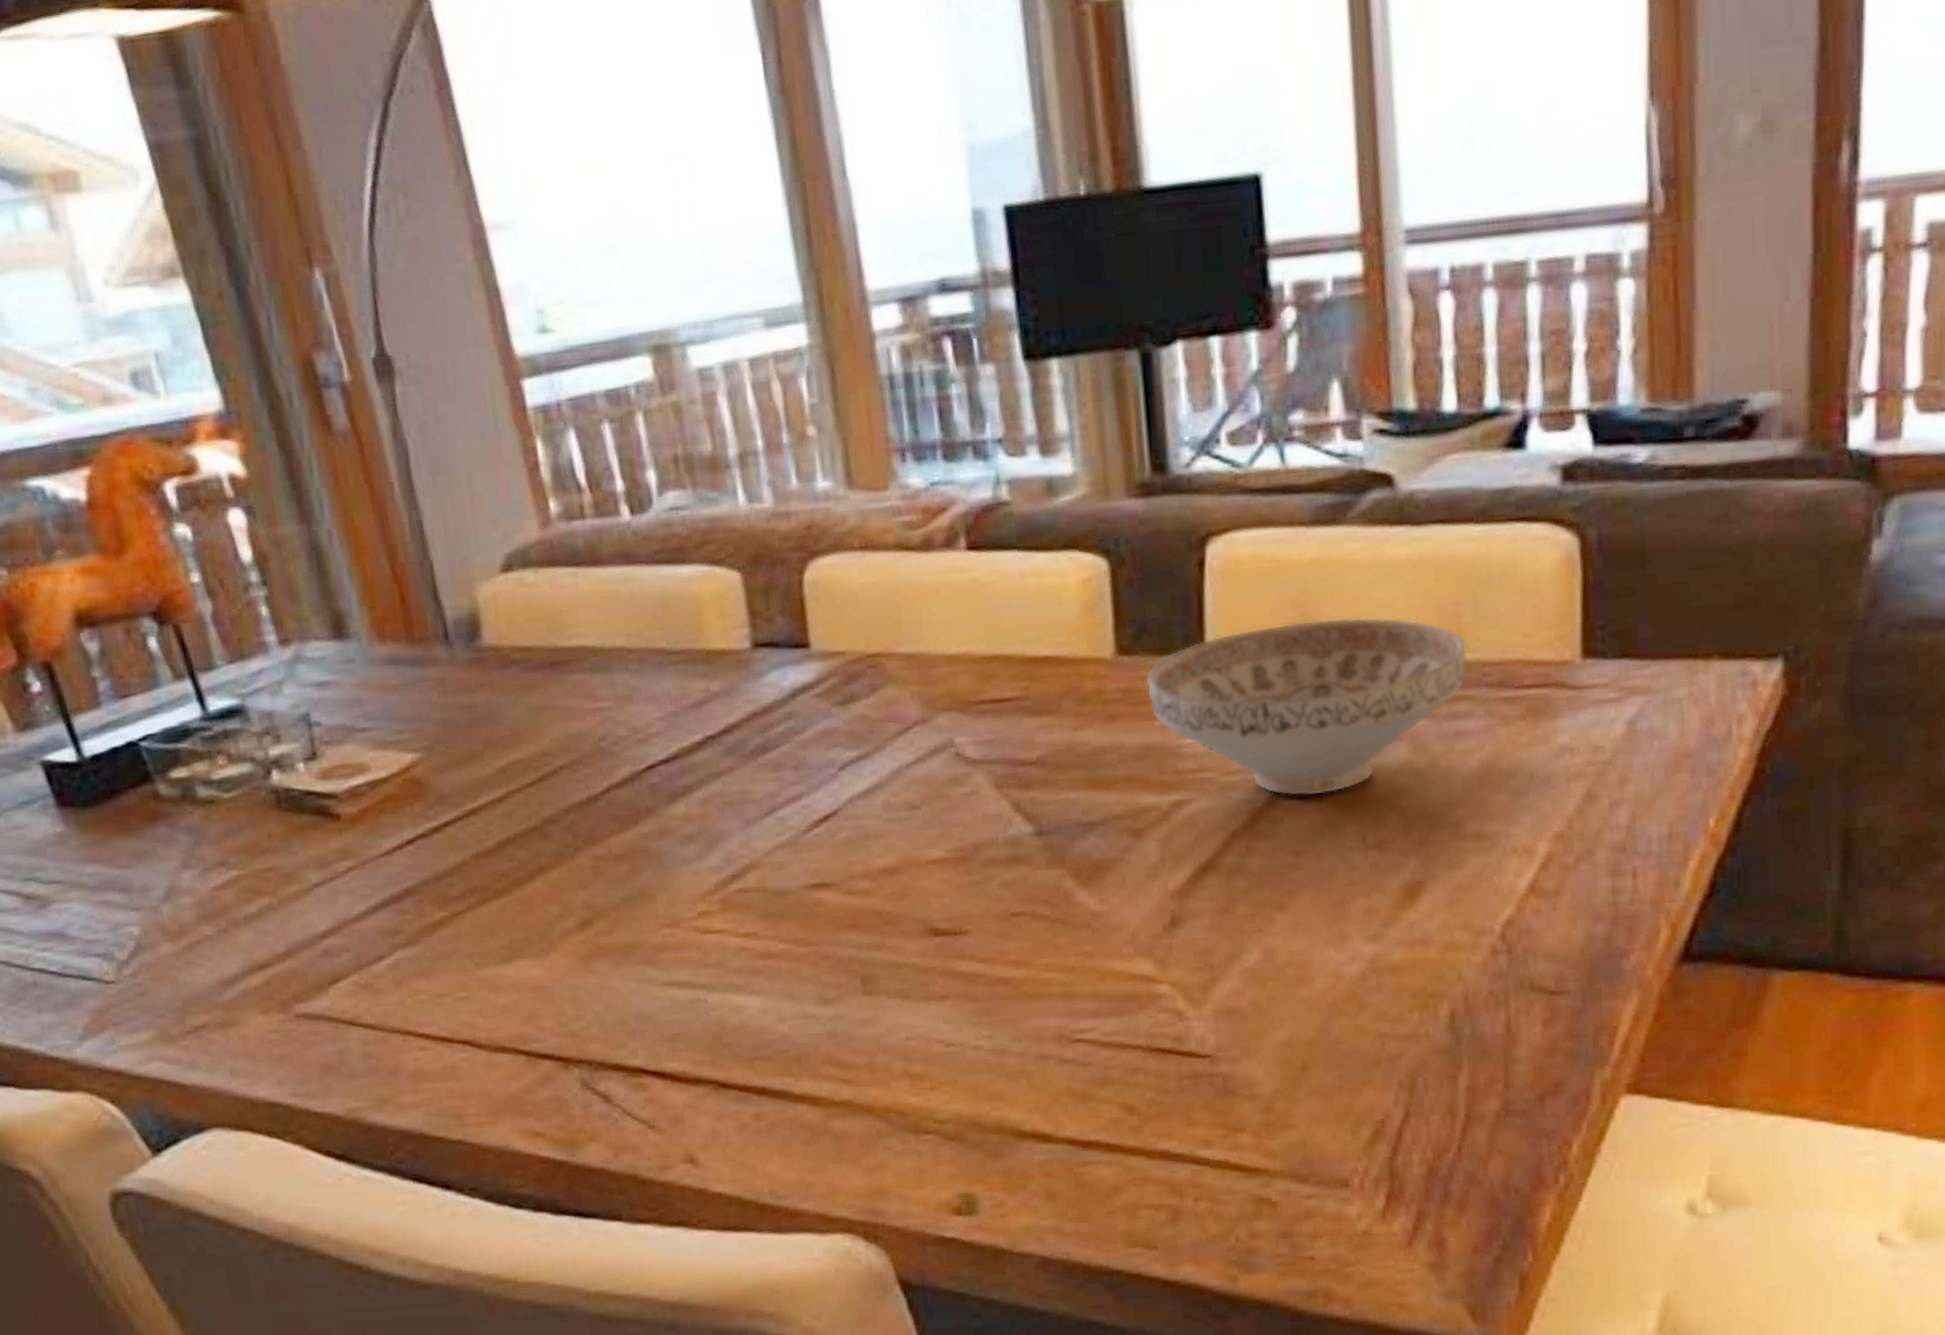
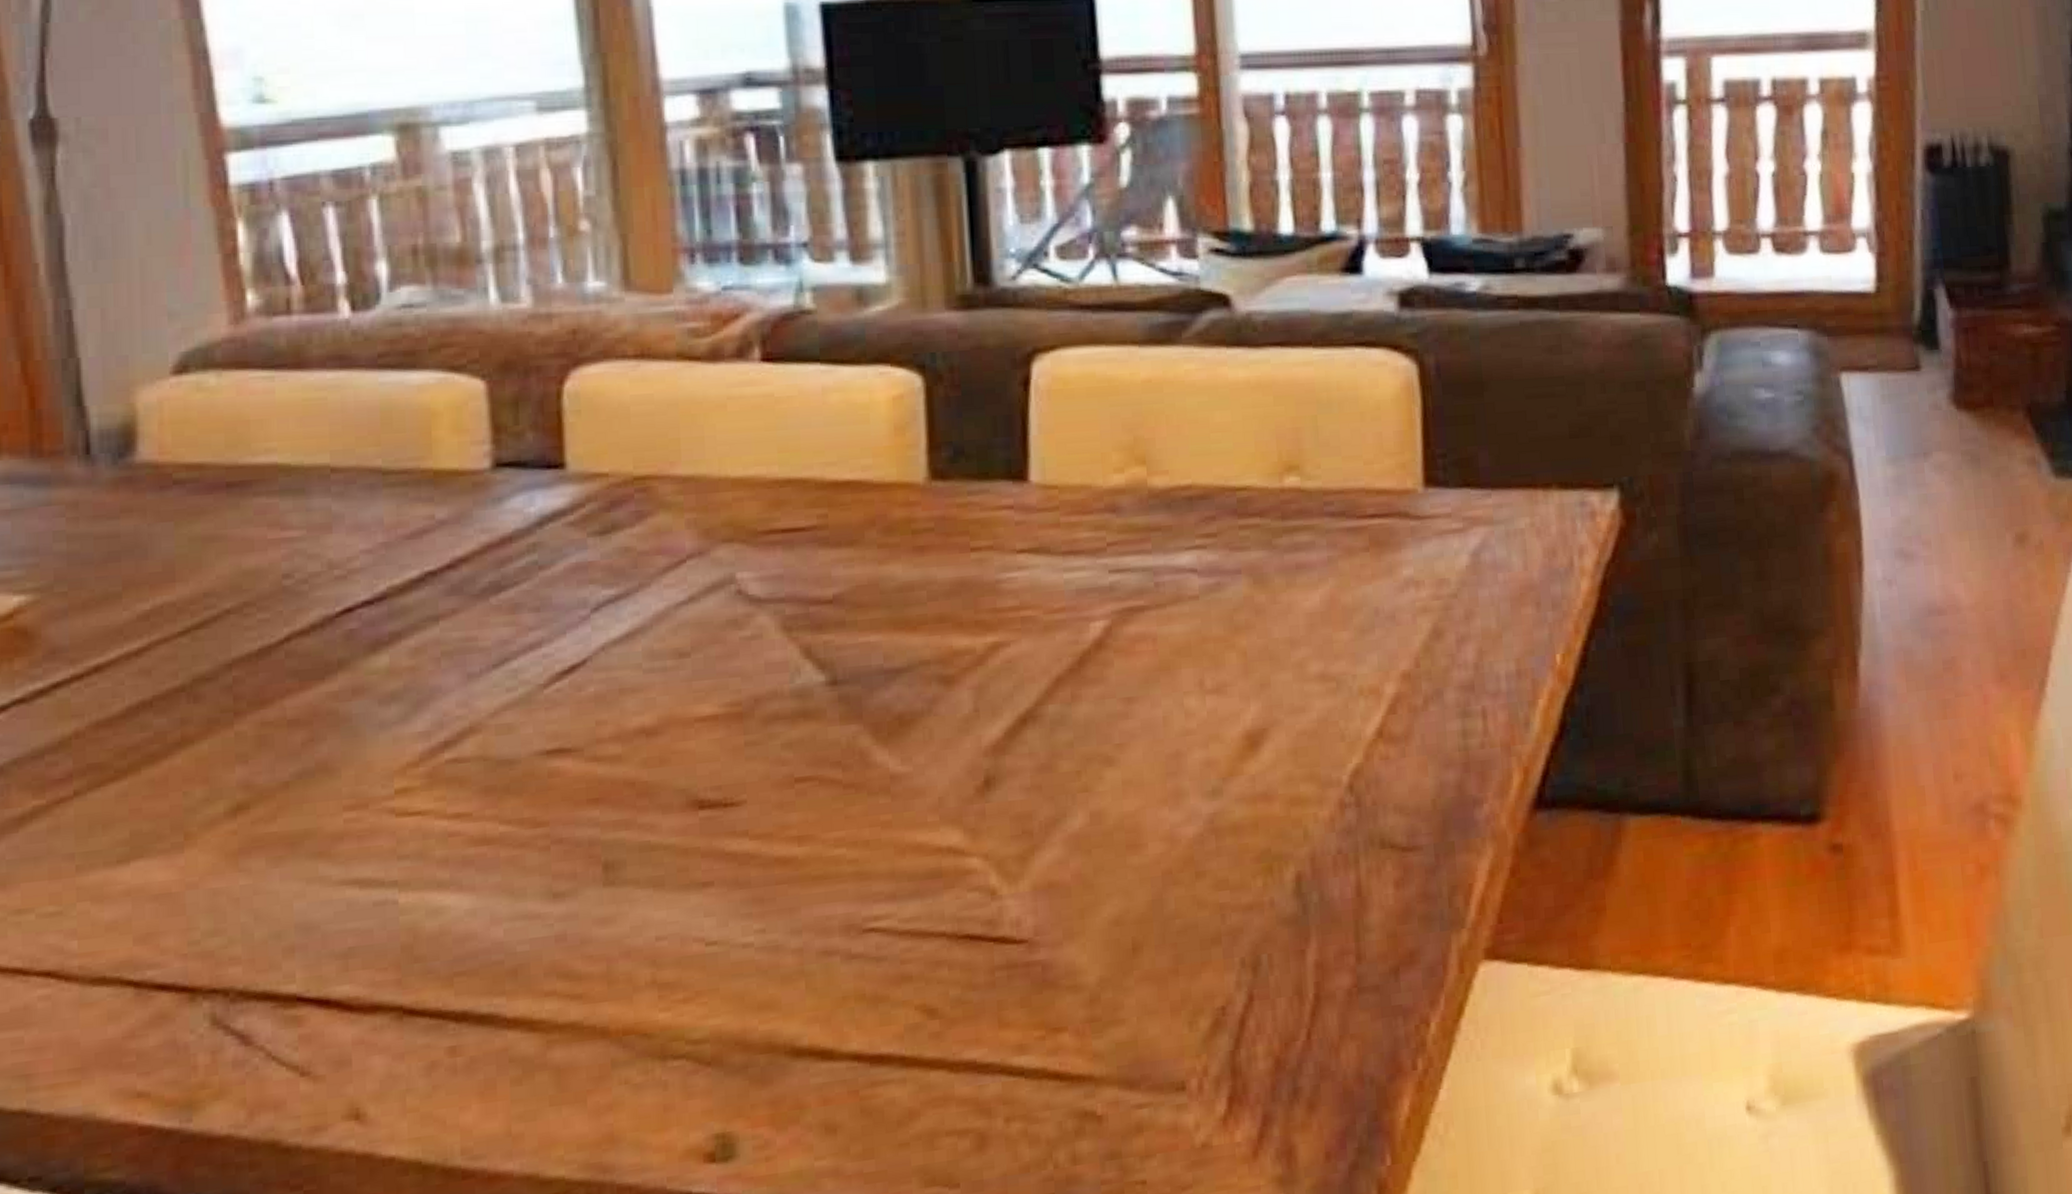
decorative bowl: present [1146,617,1468,797] -> none [962,441,1309,636]

